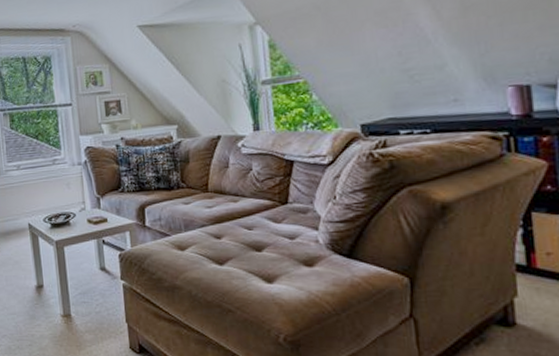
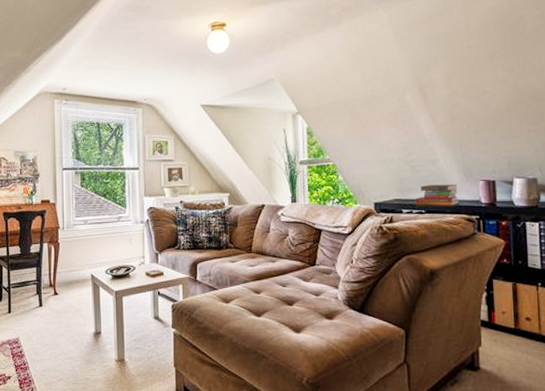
books: none [416,93,480,126] -> present [415,184,460,208]

